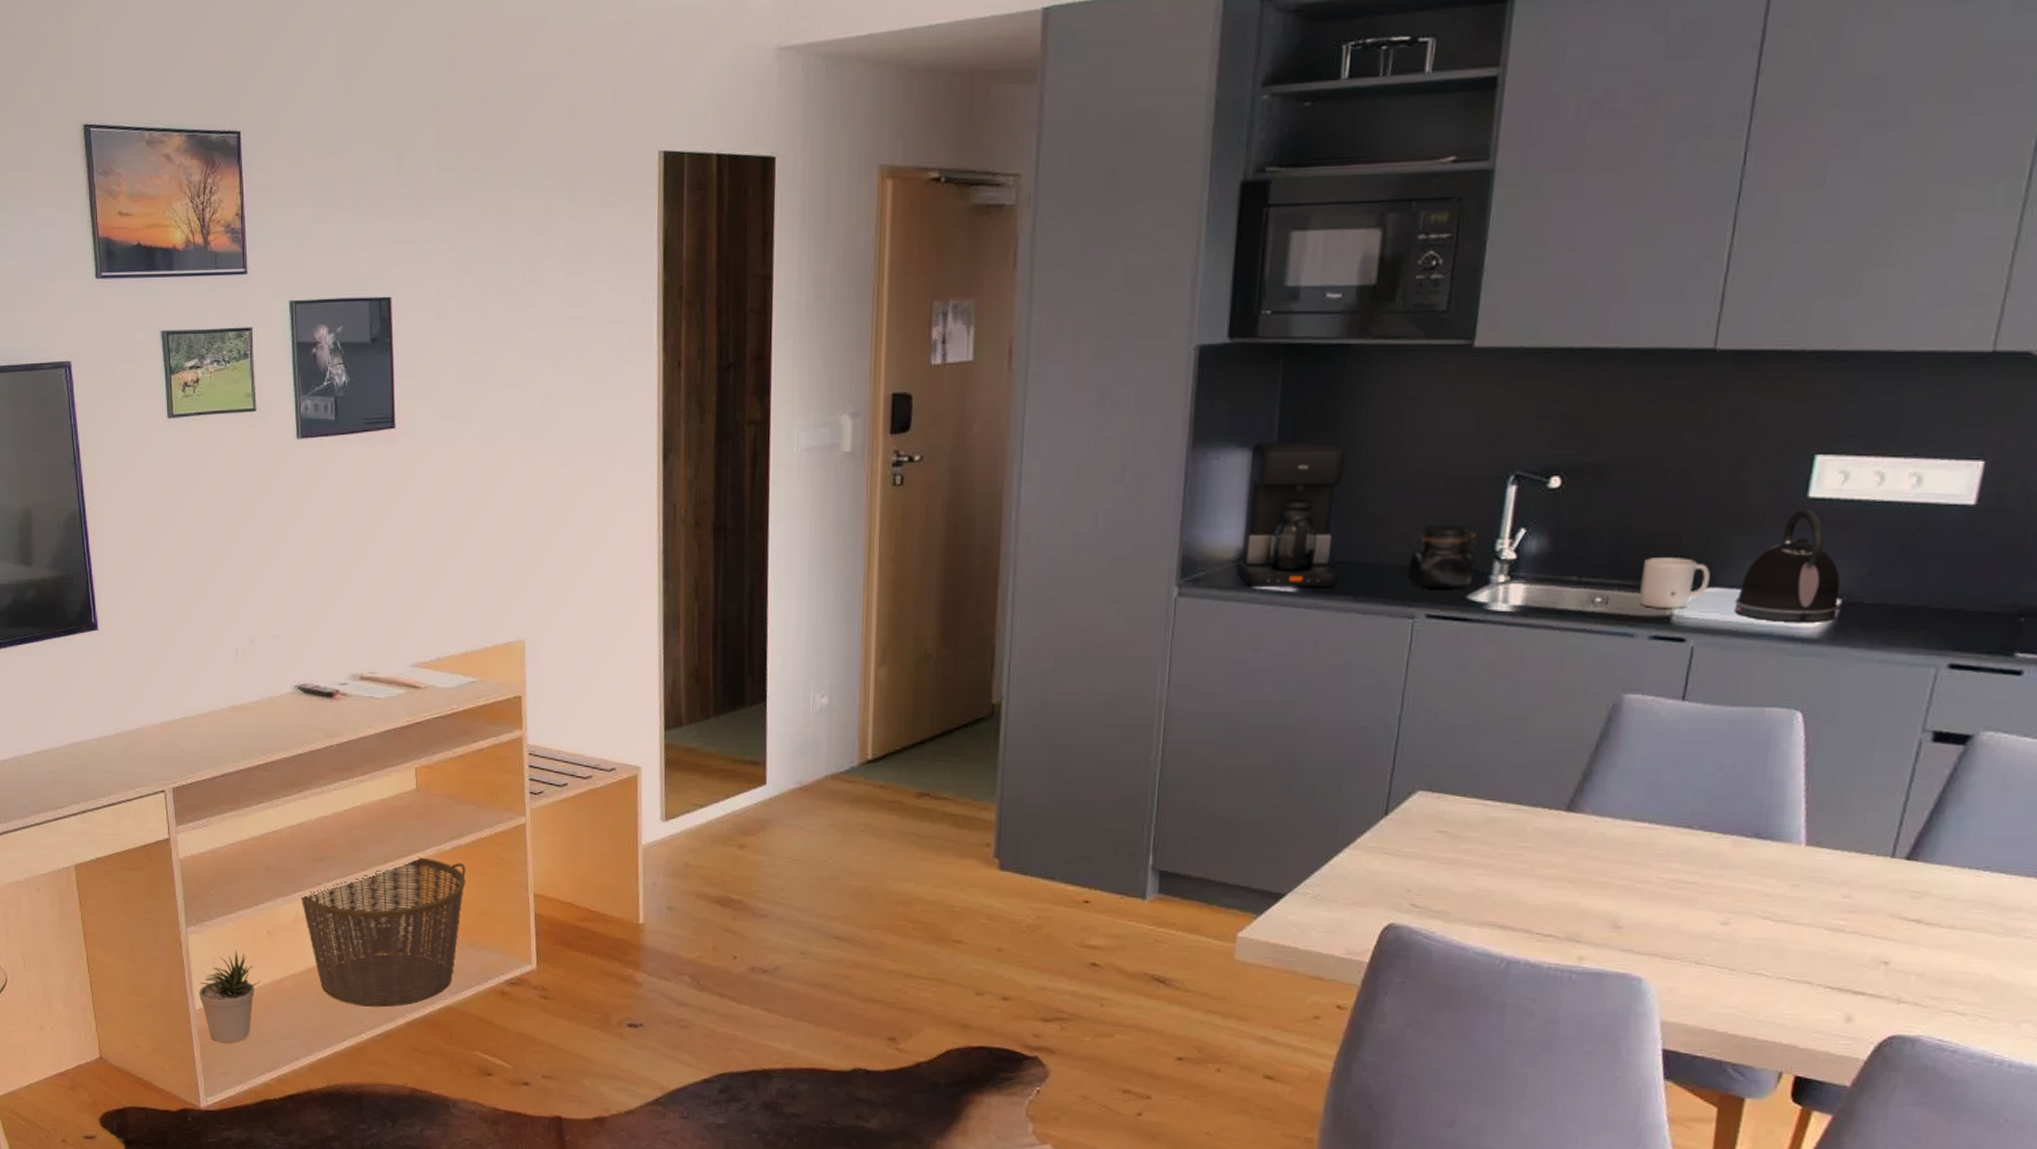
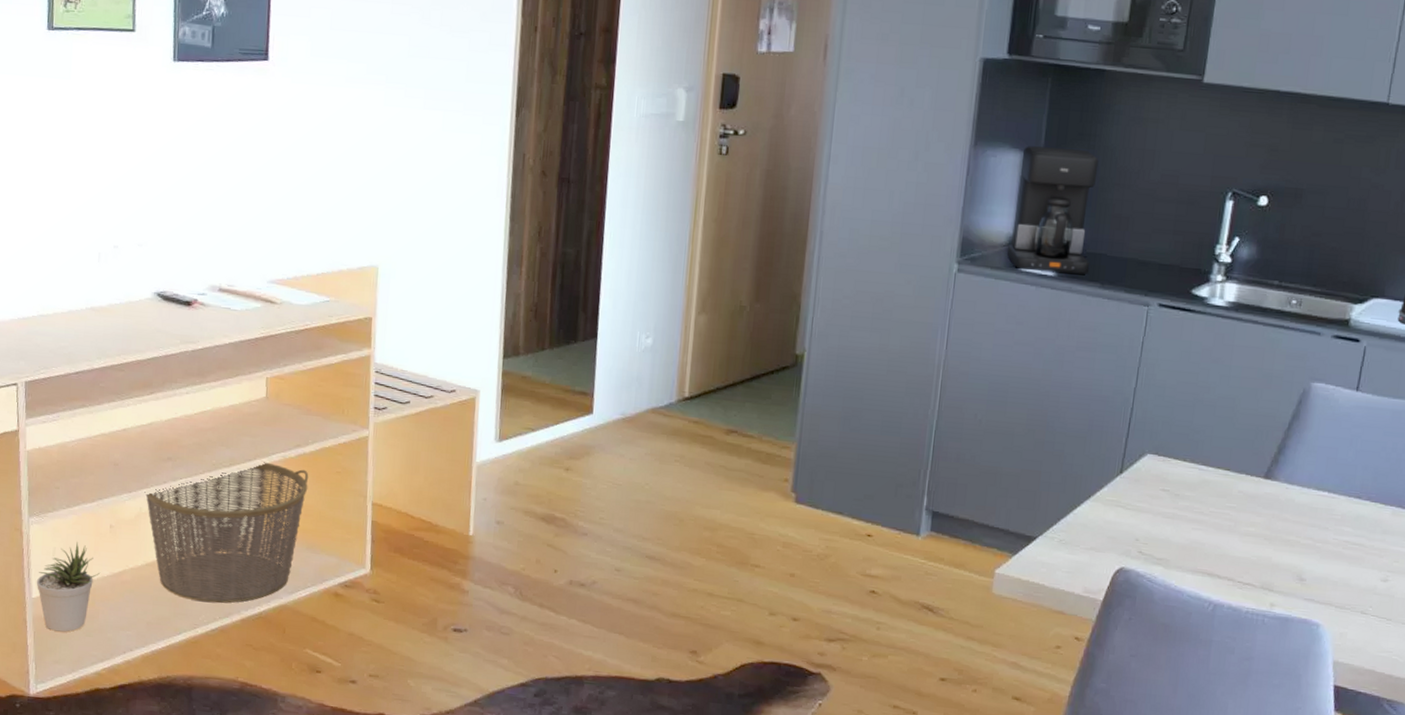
jar: present [1406,525,1478,589] -> none [1144,228,1202,284]
mug: present [1639,558,1710,610] -> none [1325,270,1380,315]

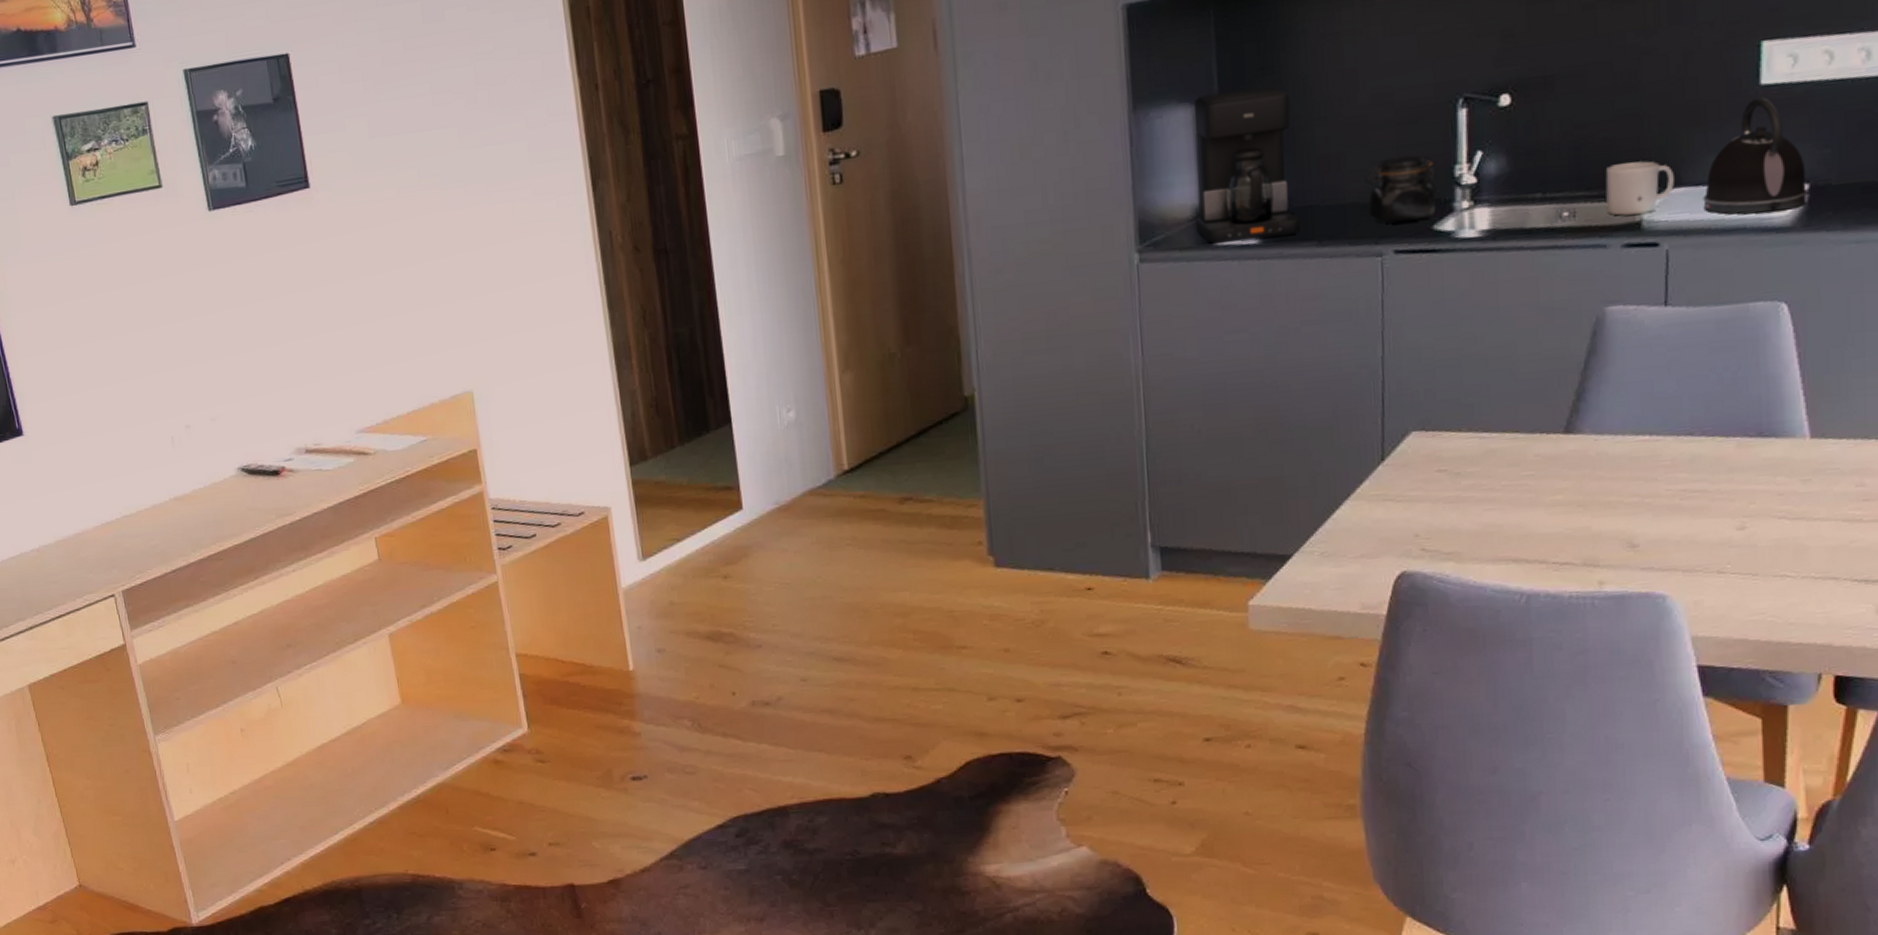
potted plant: present [36,542,100,632] -> none [175,753,240,853]
basket: present [144,462,309,603] -> none [269,630,443,795]
jar: none [1144,228,1202,284] -> present [1364,155,1438,224]
mug: none [1325,270,1380,315] -> present [1605,161,1674,216]

